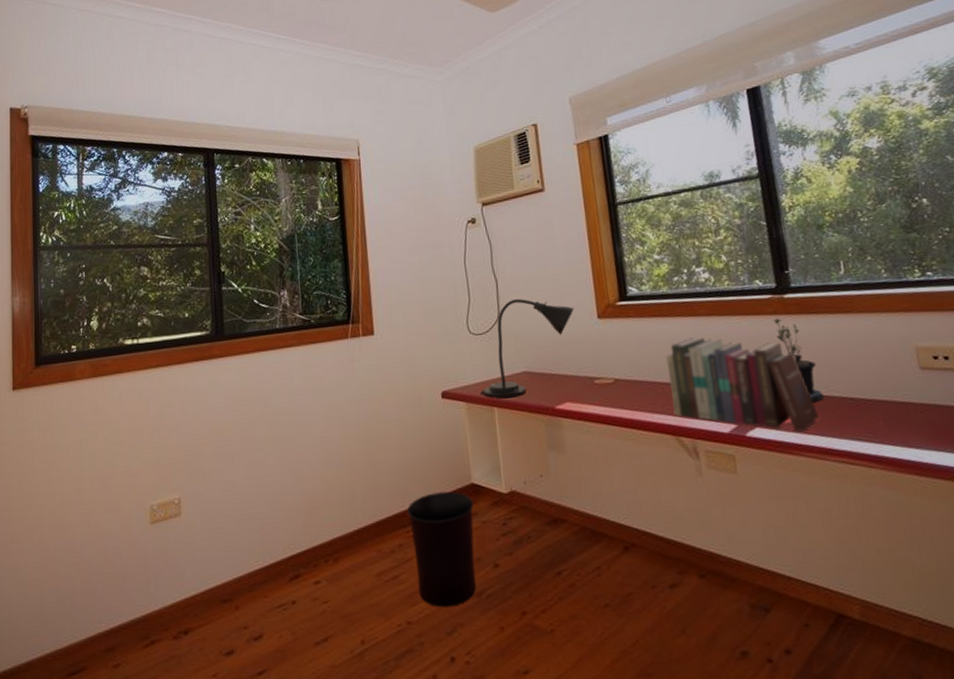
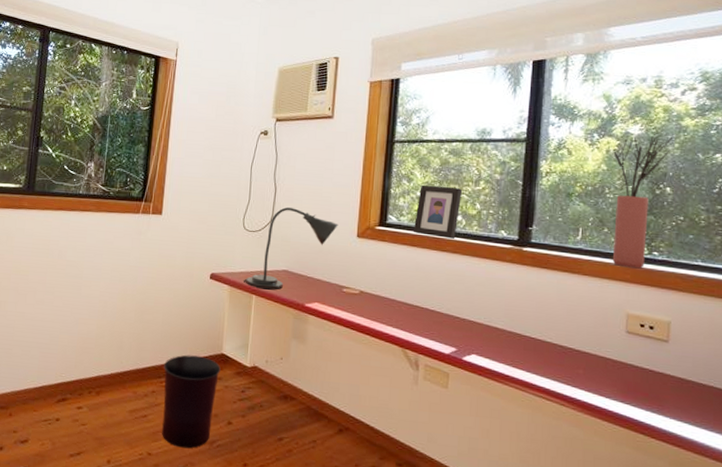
picture frame: none [655,242,707,302] -> present [413,185,463,239]
books: present [665,338,819,430] -> none [405,269,529,364]
potted plant: present [773,317,825,403] -> none [508,266,538,343]
vase: none [857,144,921,296] -> present [612,136,673,269]

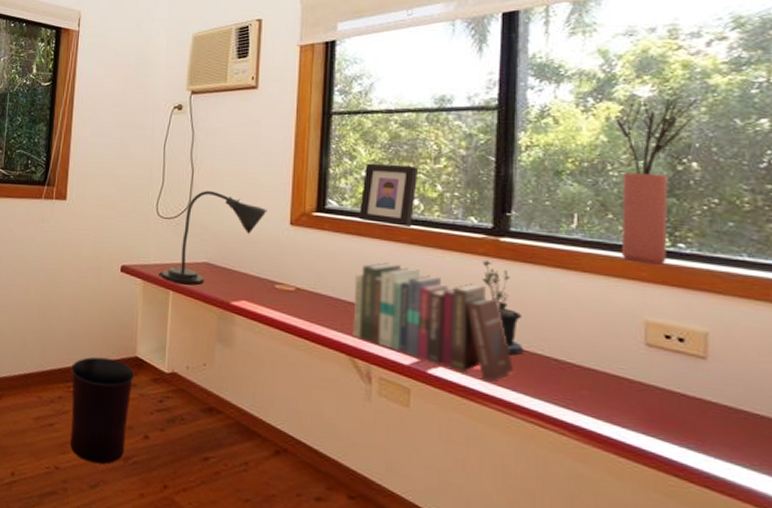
books: none [405,269,529,364] -> present [353,262,513,380]
potted plant: none [508,266,538,343] -> present [482,259,525,355]

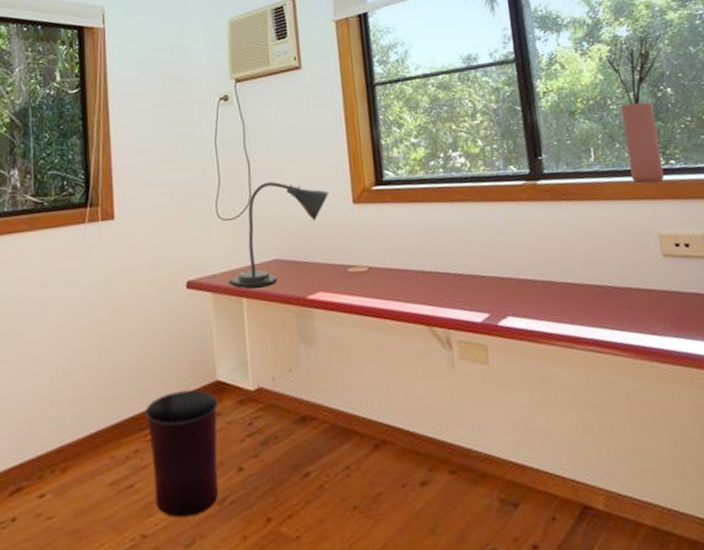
books: present [353,262,513,380] -> none [420,224,568,319]
picture frame: present [358,164,419,227] -> none [413,126,463,187]
potted plant: present [482,259,525,355] -> none [526,204,575,291]

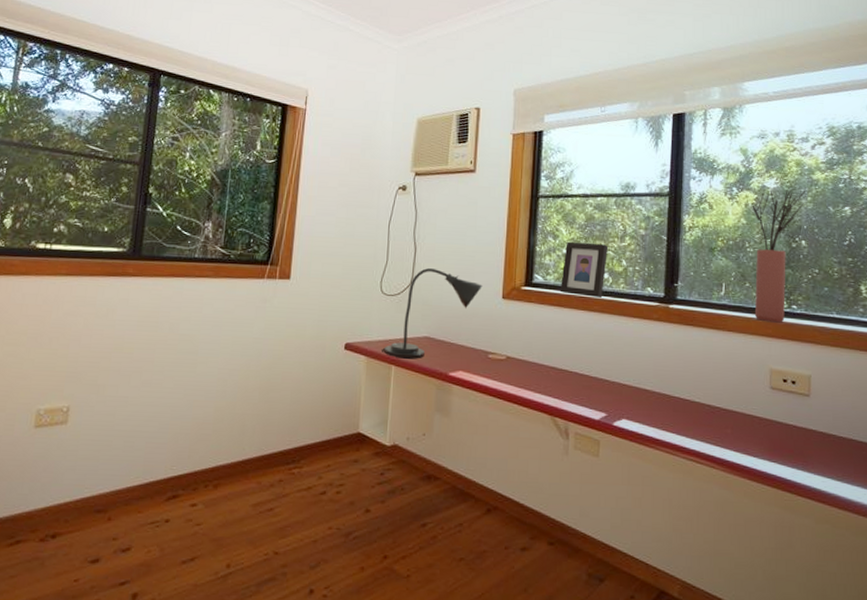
waste bin: present [145,389,219,518] -> none [290,436,357,543]
picture frame: none [413,126,463,187] -> present [559,242,609,298]

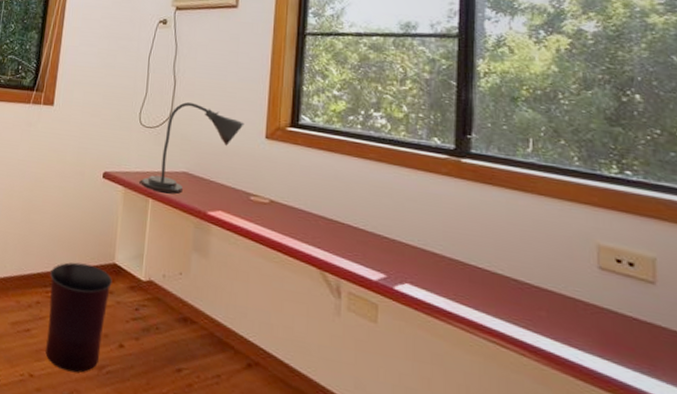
waste bin: none [290,436,357,543] -> present [45,262,112,373]
picture frame: present [559,242,609,298] -> none [329,83,386,145]
vase: present [753,190,806,323] -> none [567,34,638,191]

